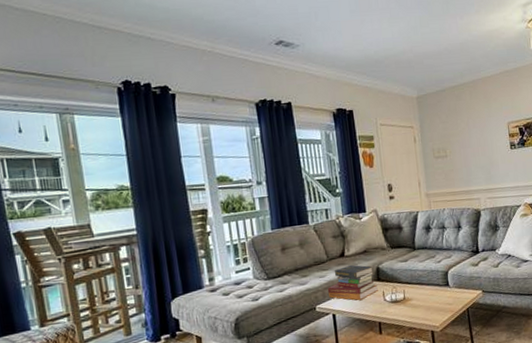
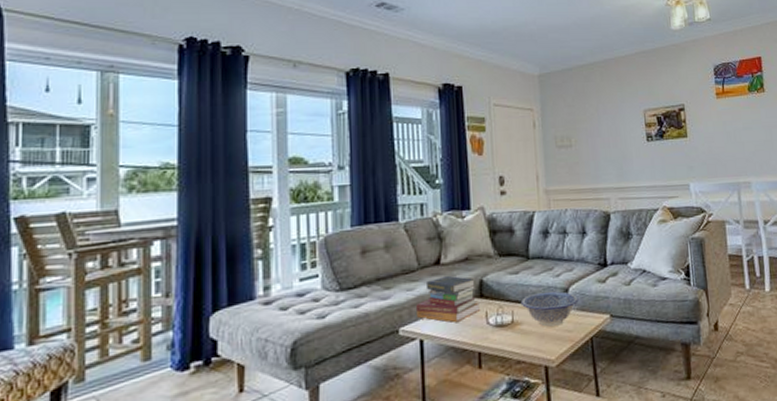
decorative bowl: none [410,274,457,302] -> present [520,291,579,327]

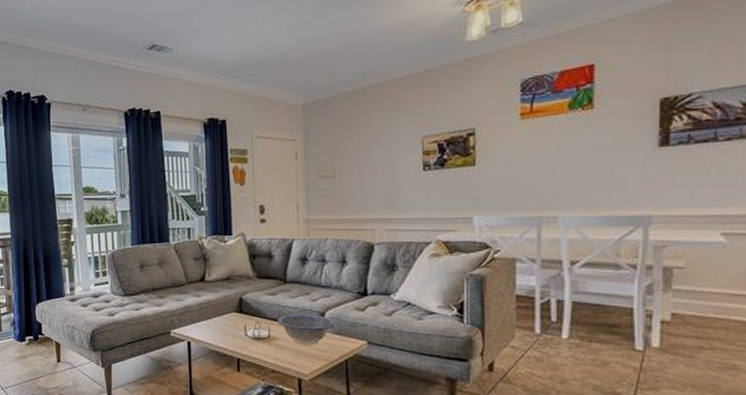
books: present [415,275,480,323] -> none [184,291,239,332]

